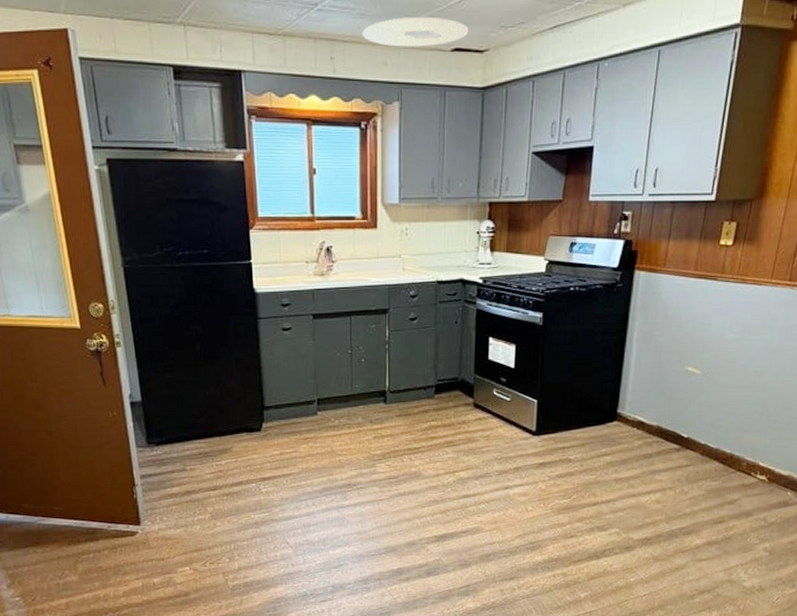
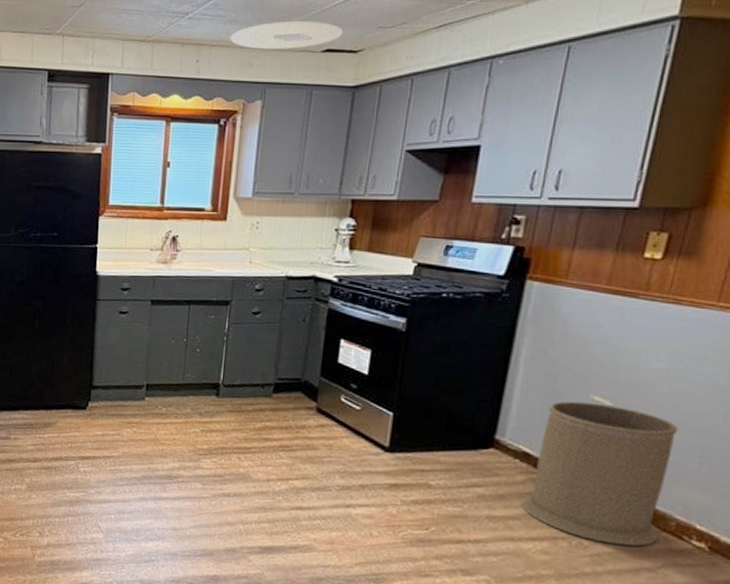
trash can: none [639,373,746,487] -> present [521,401,678,546]

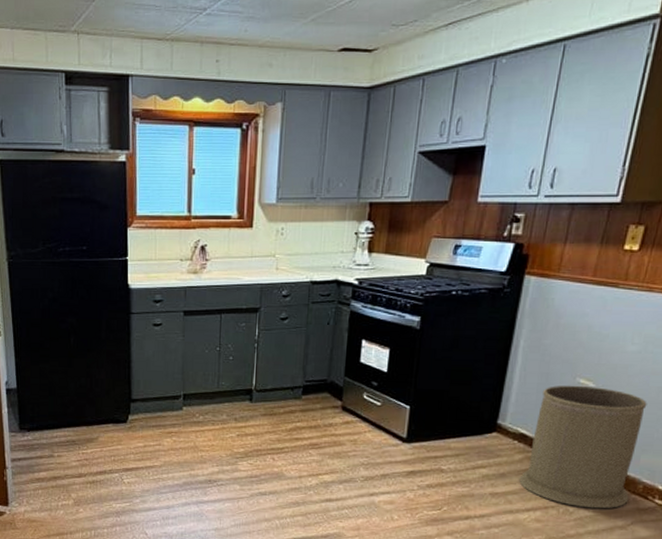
ceiling light: present [230,21,343,50] -> none [248,18,358,49]

